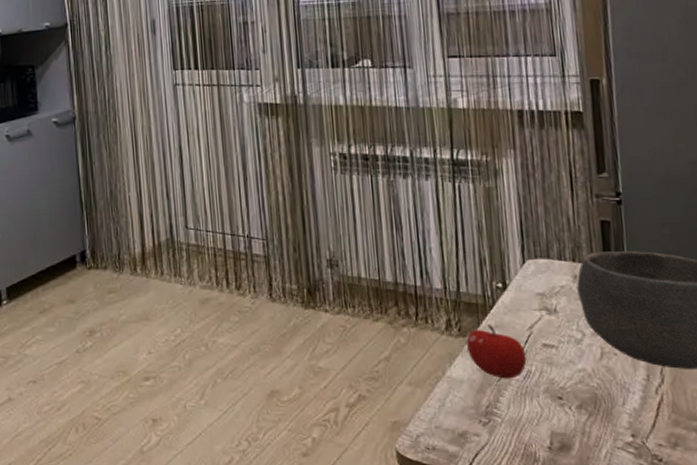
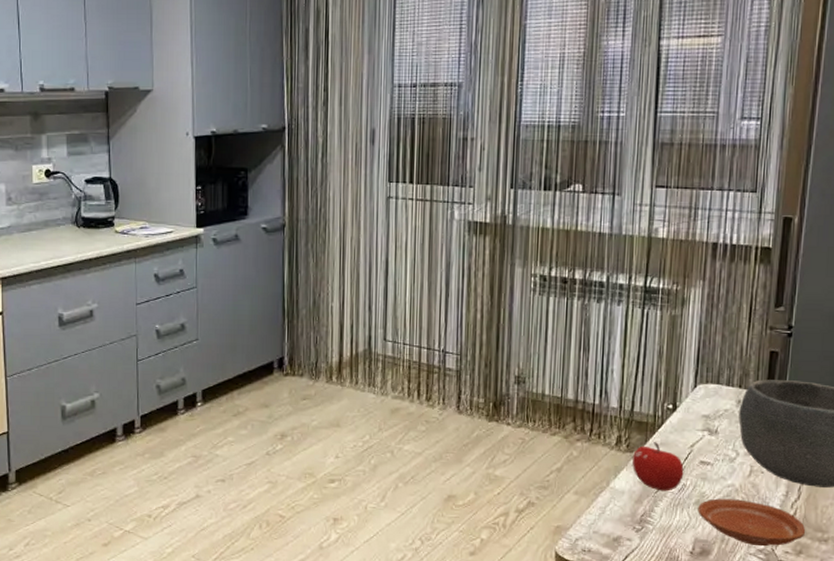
plate: none [548,385,678,439] -> present [698,498,806,547]

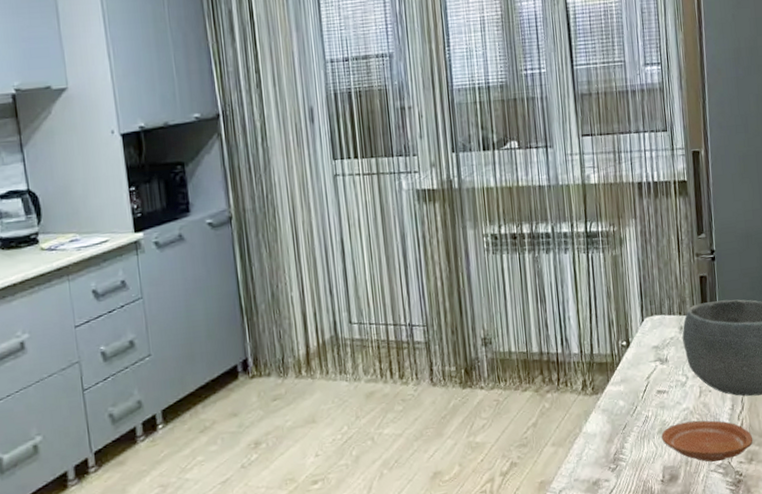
apple: present [631,442,684,492] -> none [598,380,645,427]

